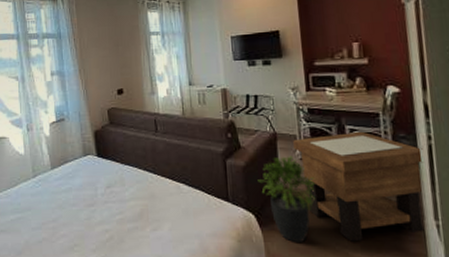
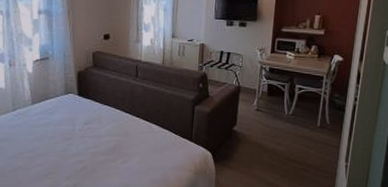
potted plant: present [257,156,316,244] -> none [218,106,265,177]
side table: present [293,131,424,242] -> none [252,90,349,176]

